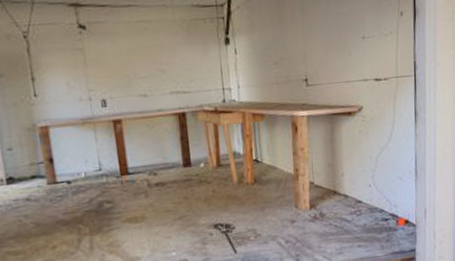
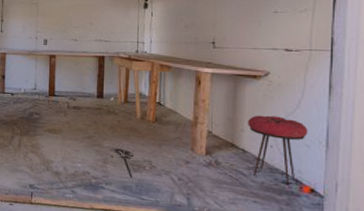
stool: none [346,152,400,223] -> present [248,115,308,186]

